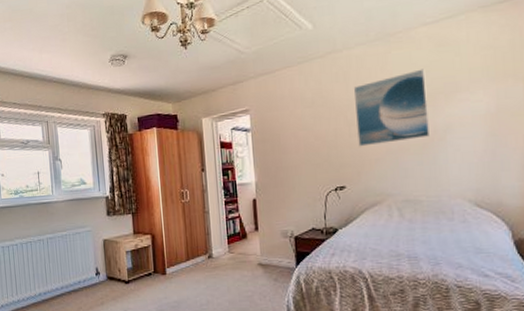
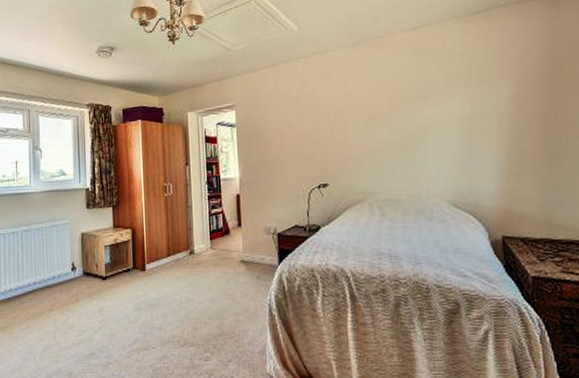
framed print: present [353,69,430,147] -> none [336,72,409,146]

